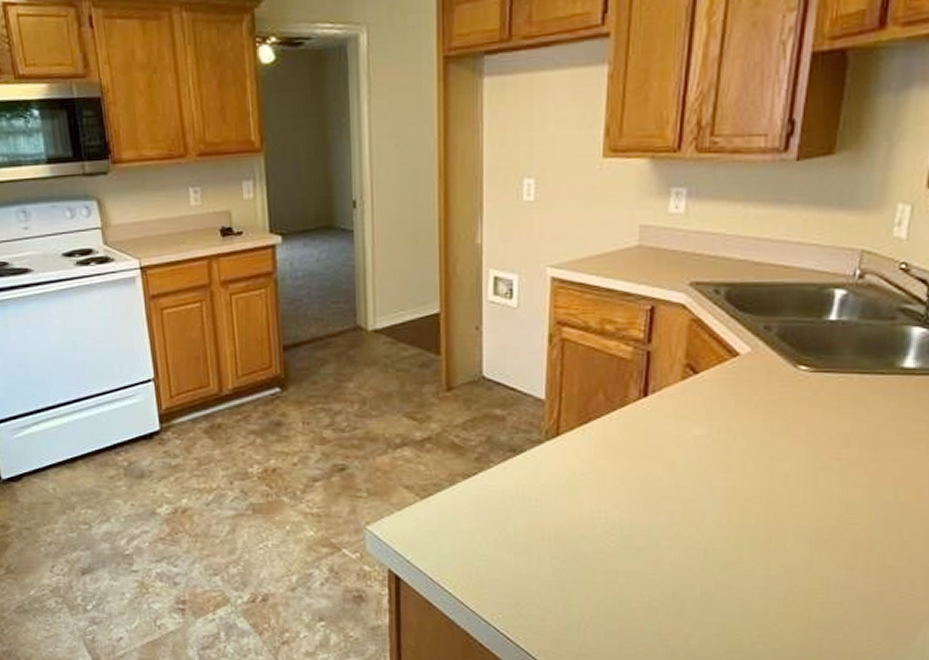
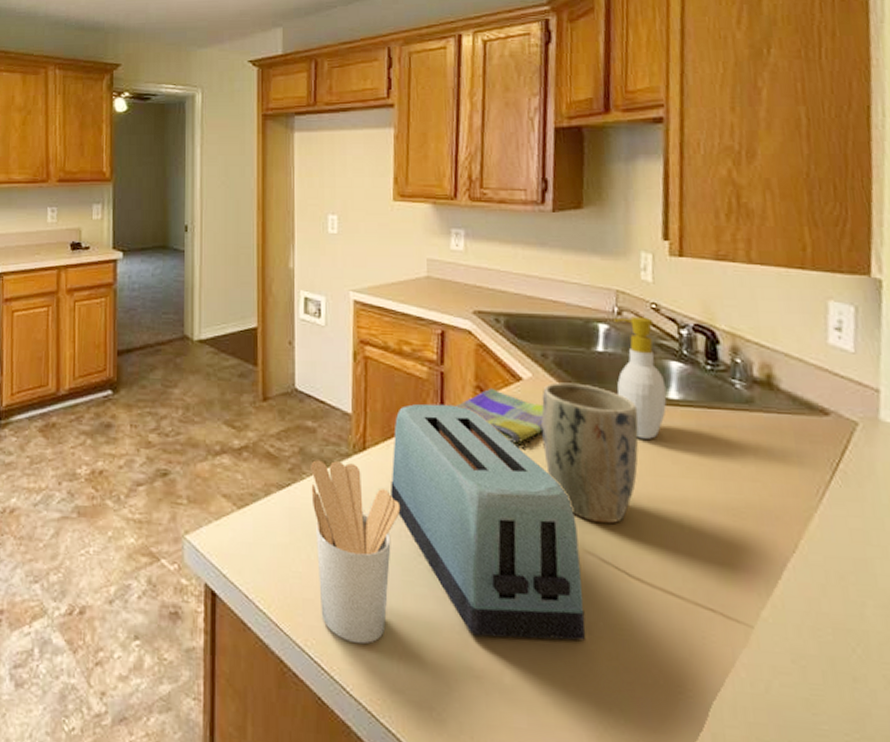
utensil holder: none [499,448,595,617] -> present [311,460,401,645]
toaster: none [585,385,783,605] -> present [391,403,586,641]
dish towel: none [662,365,761,422] -> present [456,387,544,444]
plant pot: none [755,356,867,497] -> present [541,382,639,524]
soap bottle: none [845,279,903,411] -> present [614,316,667,439]

